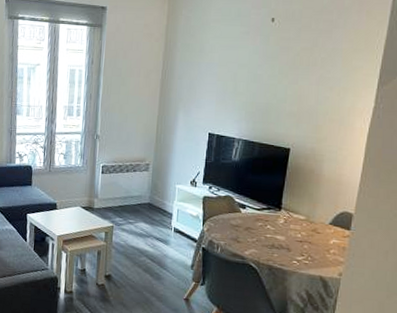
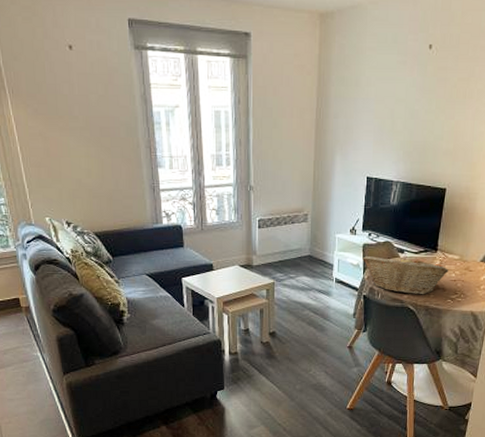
fruit basket: none [202,208,294,254] -> present [362,255,449,295]

